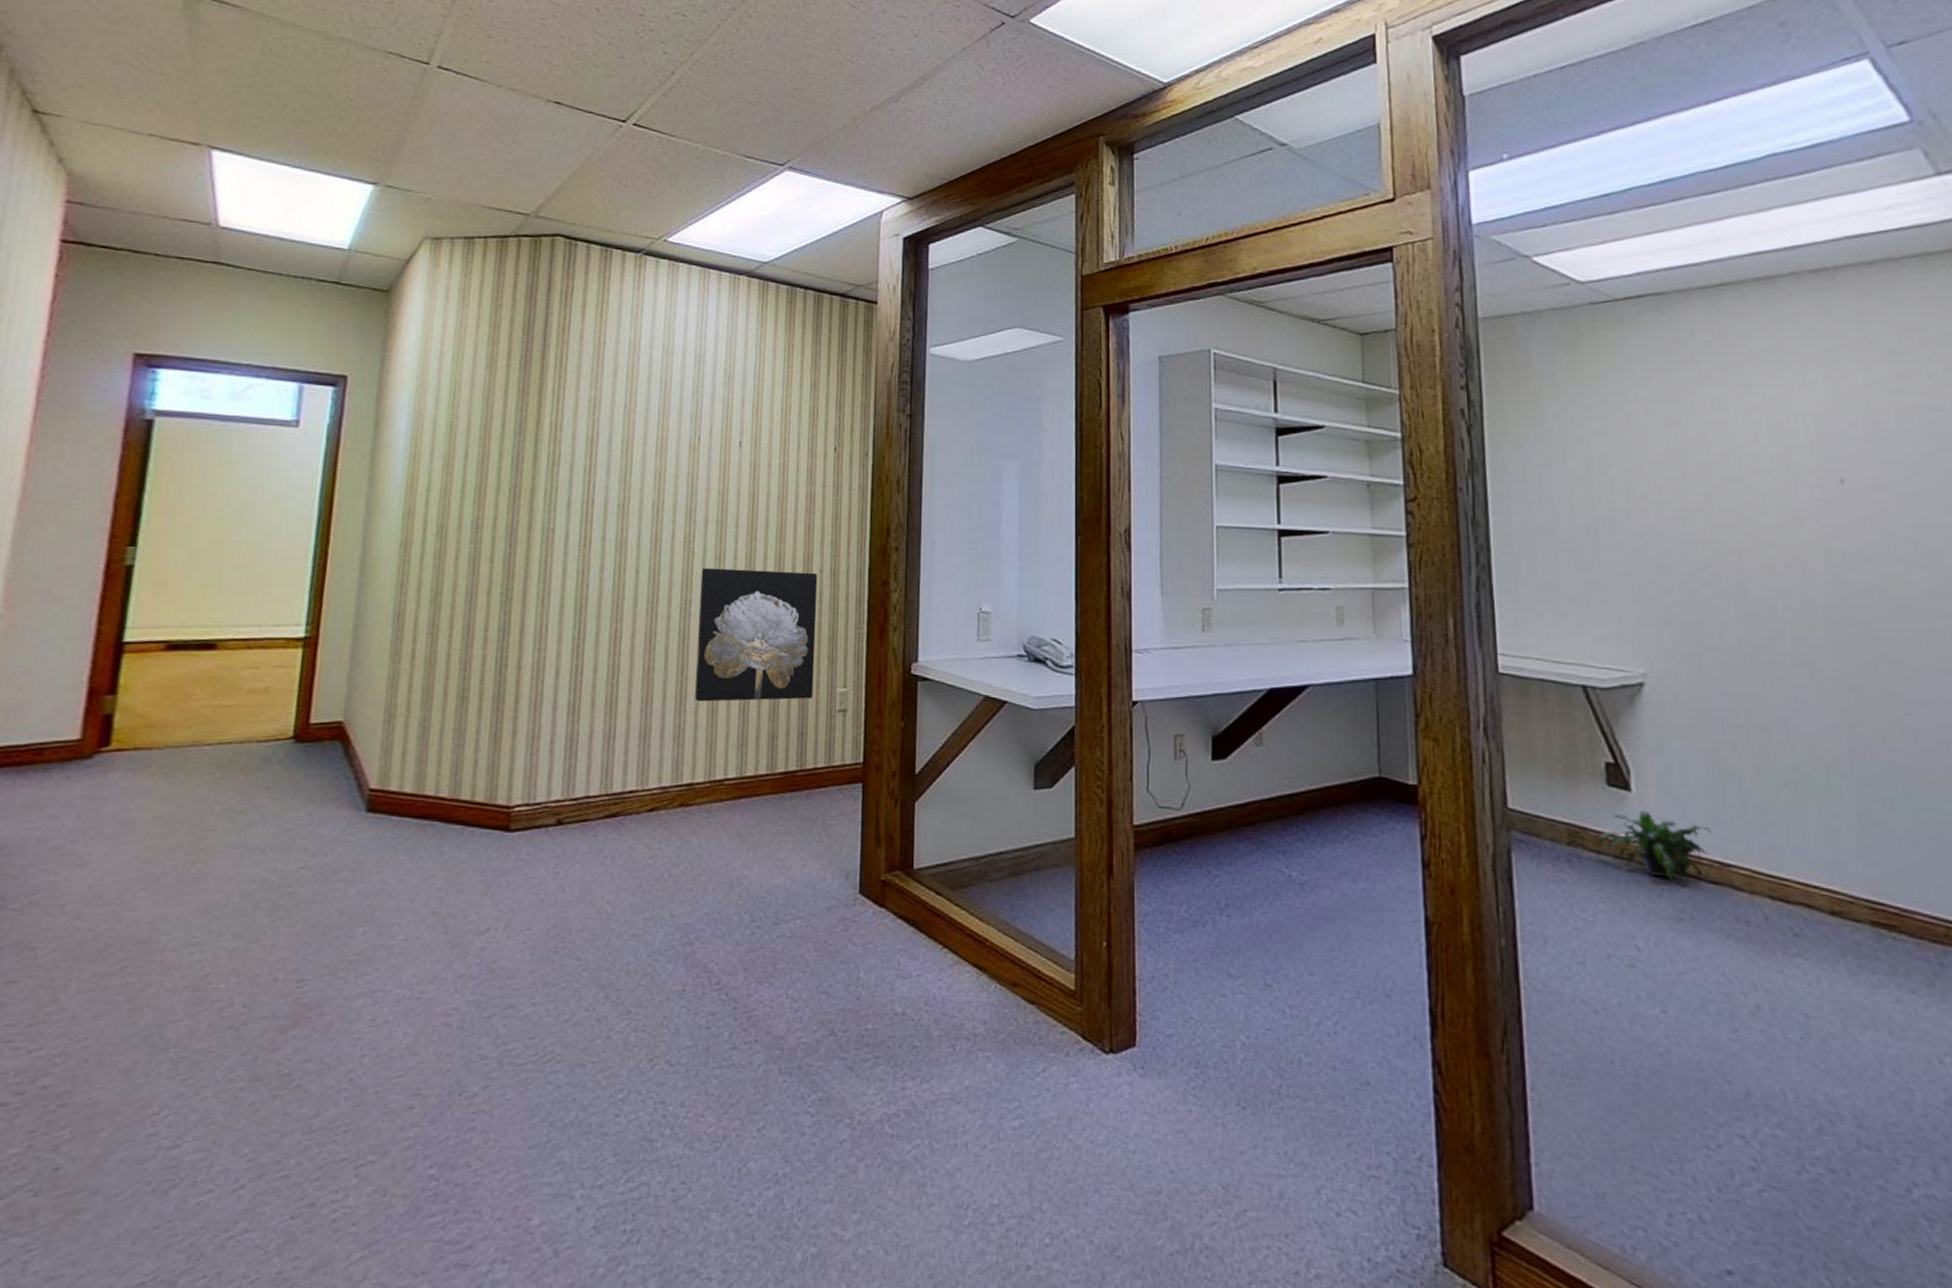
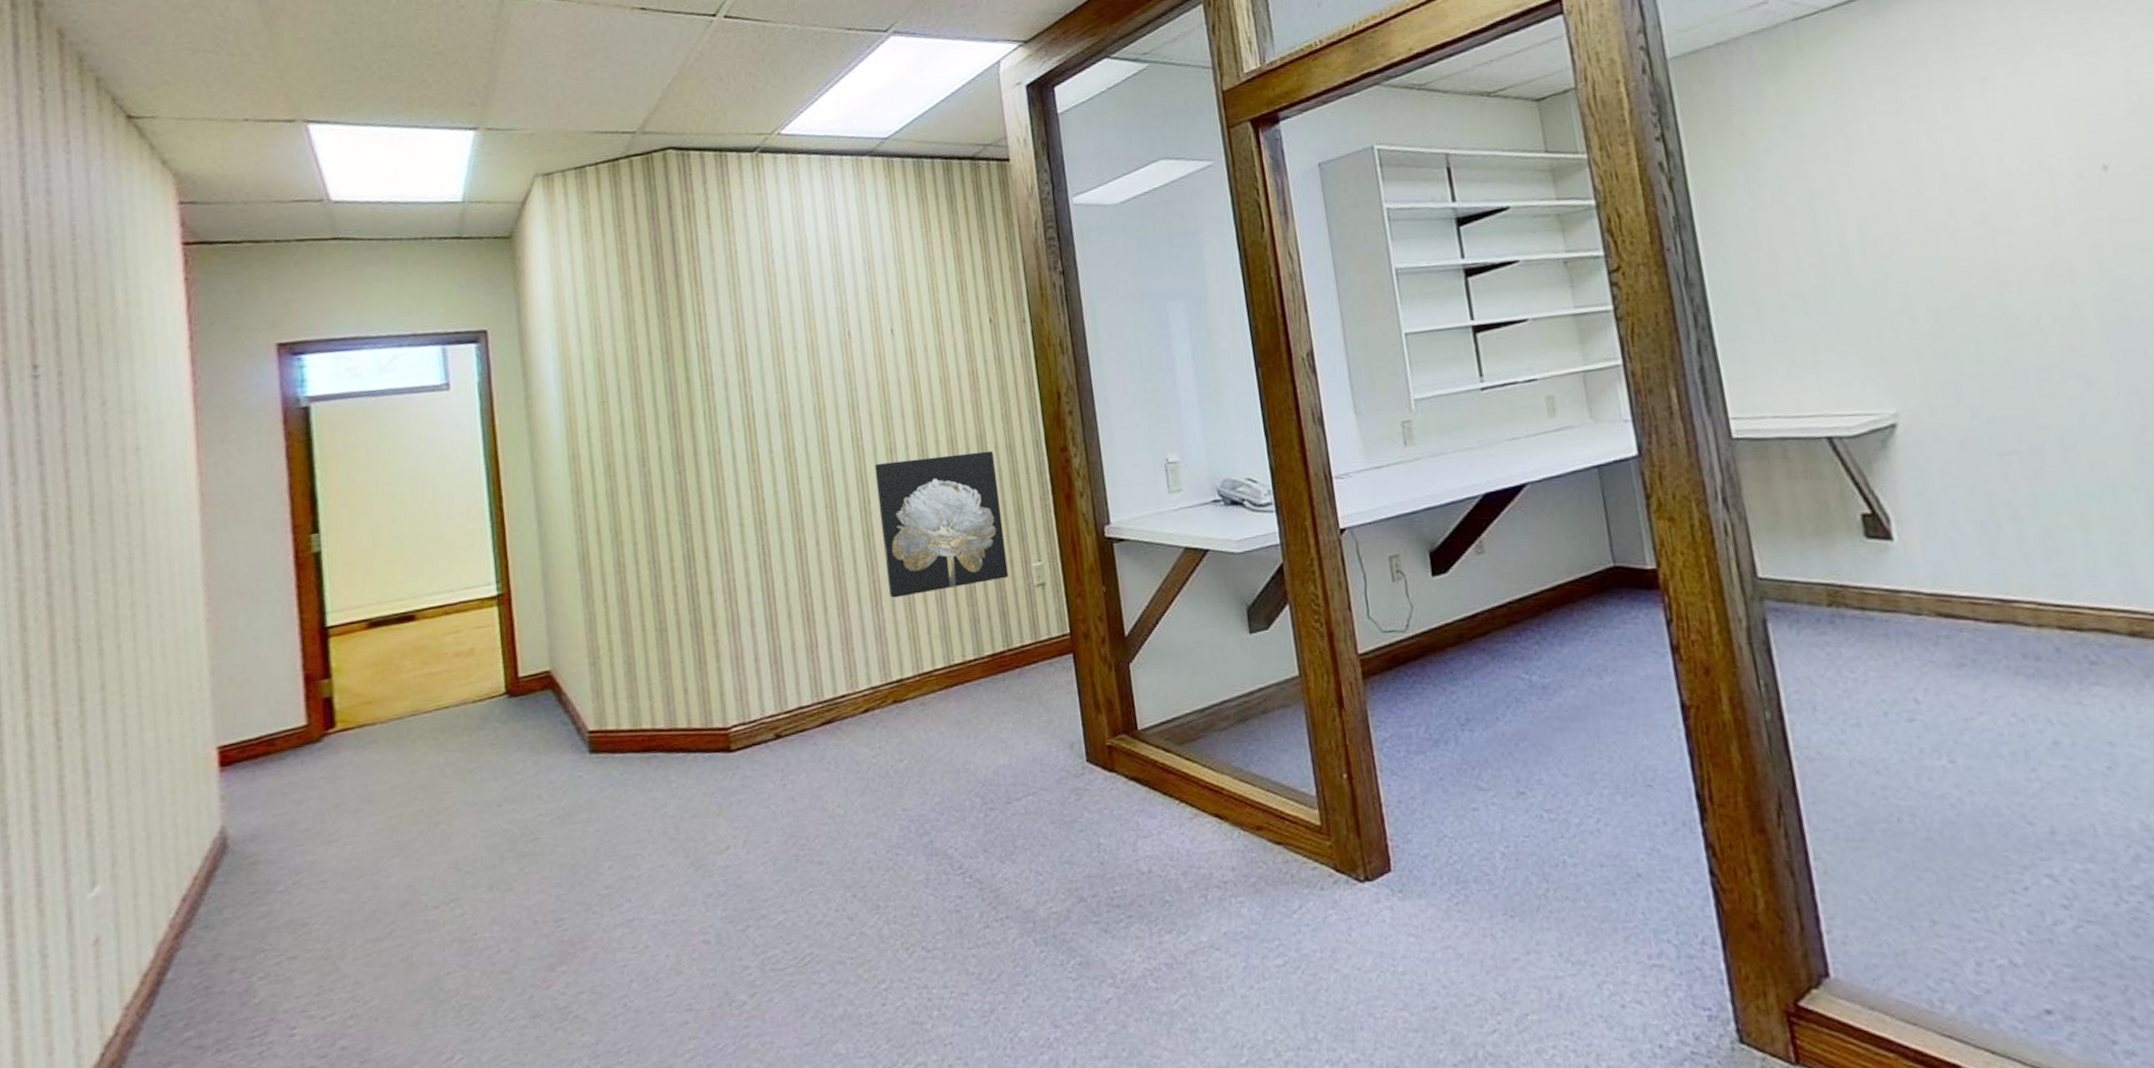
potted plant: present [1598,810,1713,882] -> none [1861,557,1991,627]

